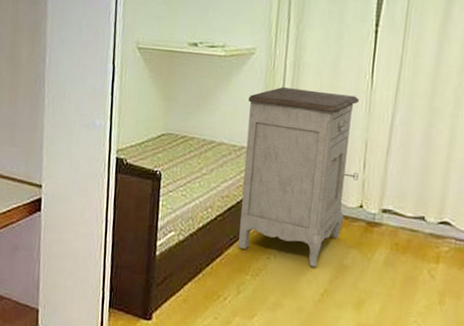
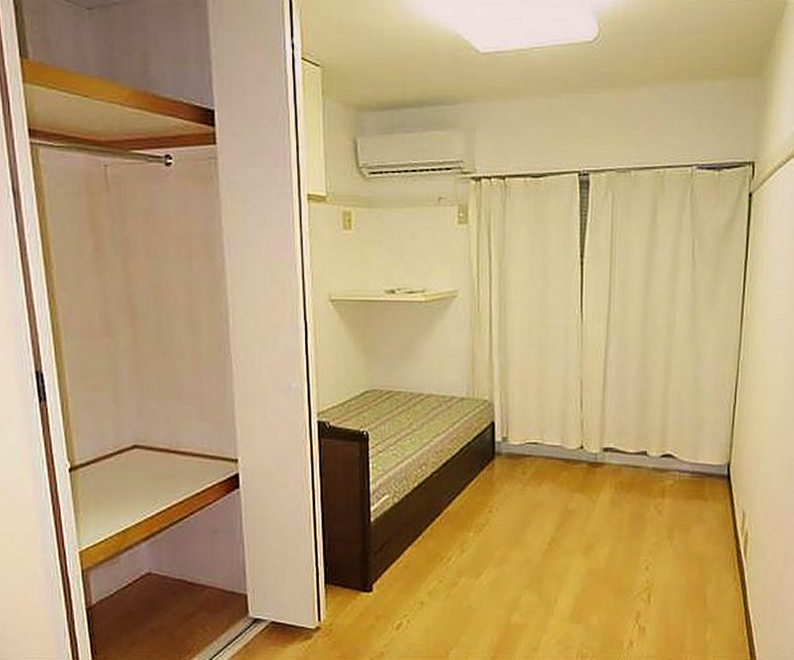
nightstand: present [238,87,360,267] -> none [455,330,576,516]

